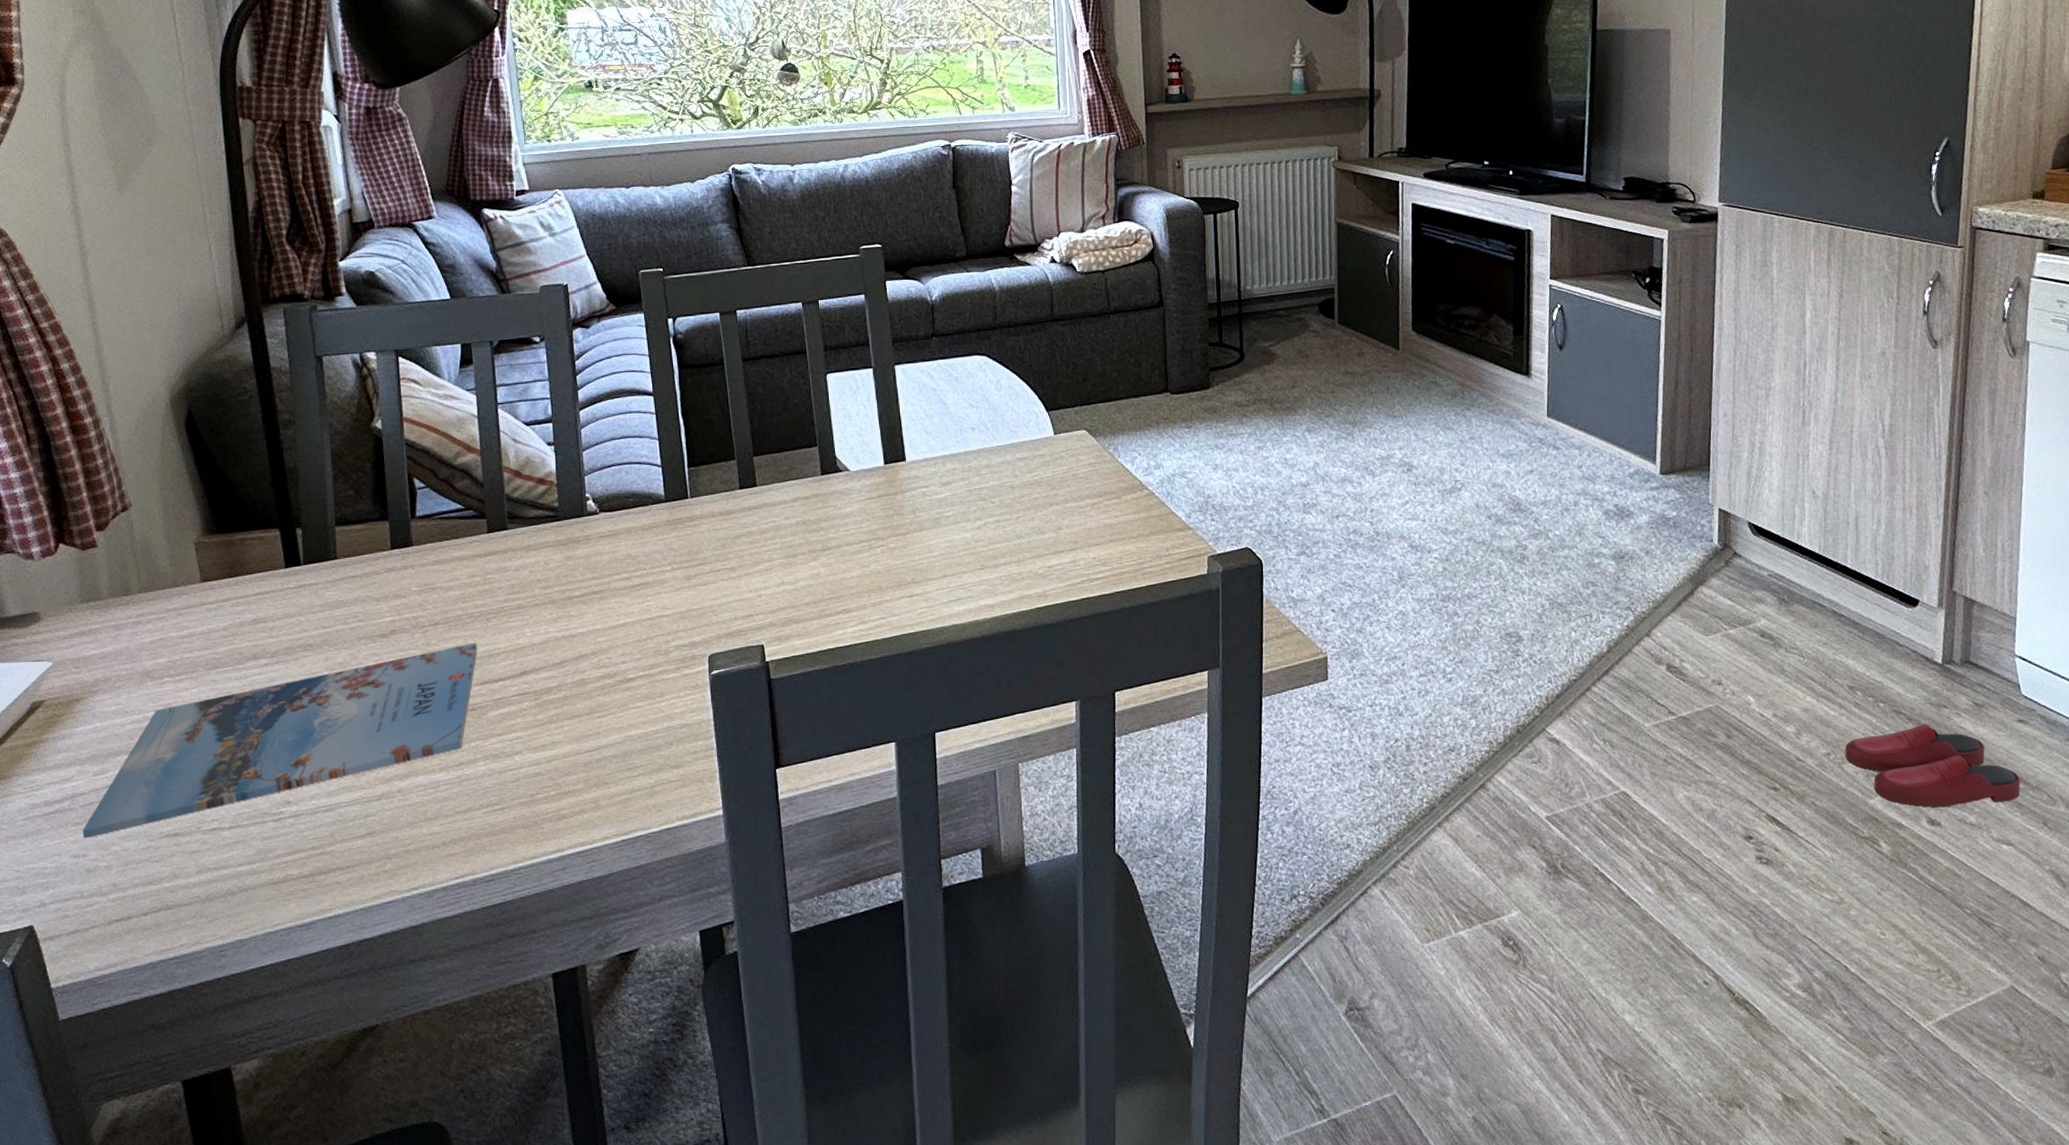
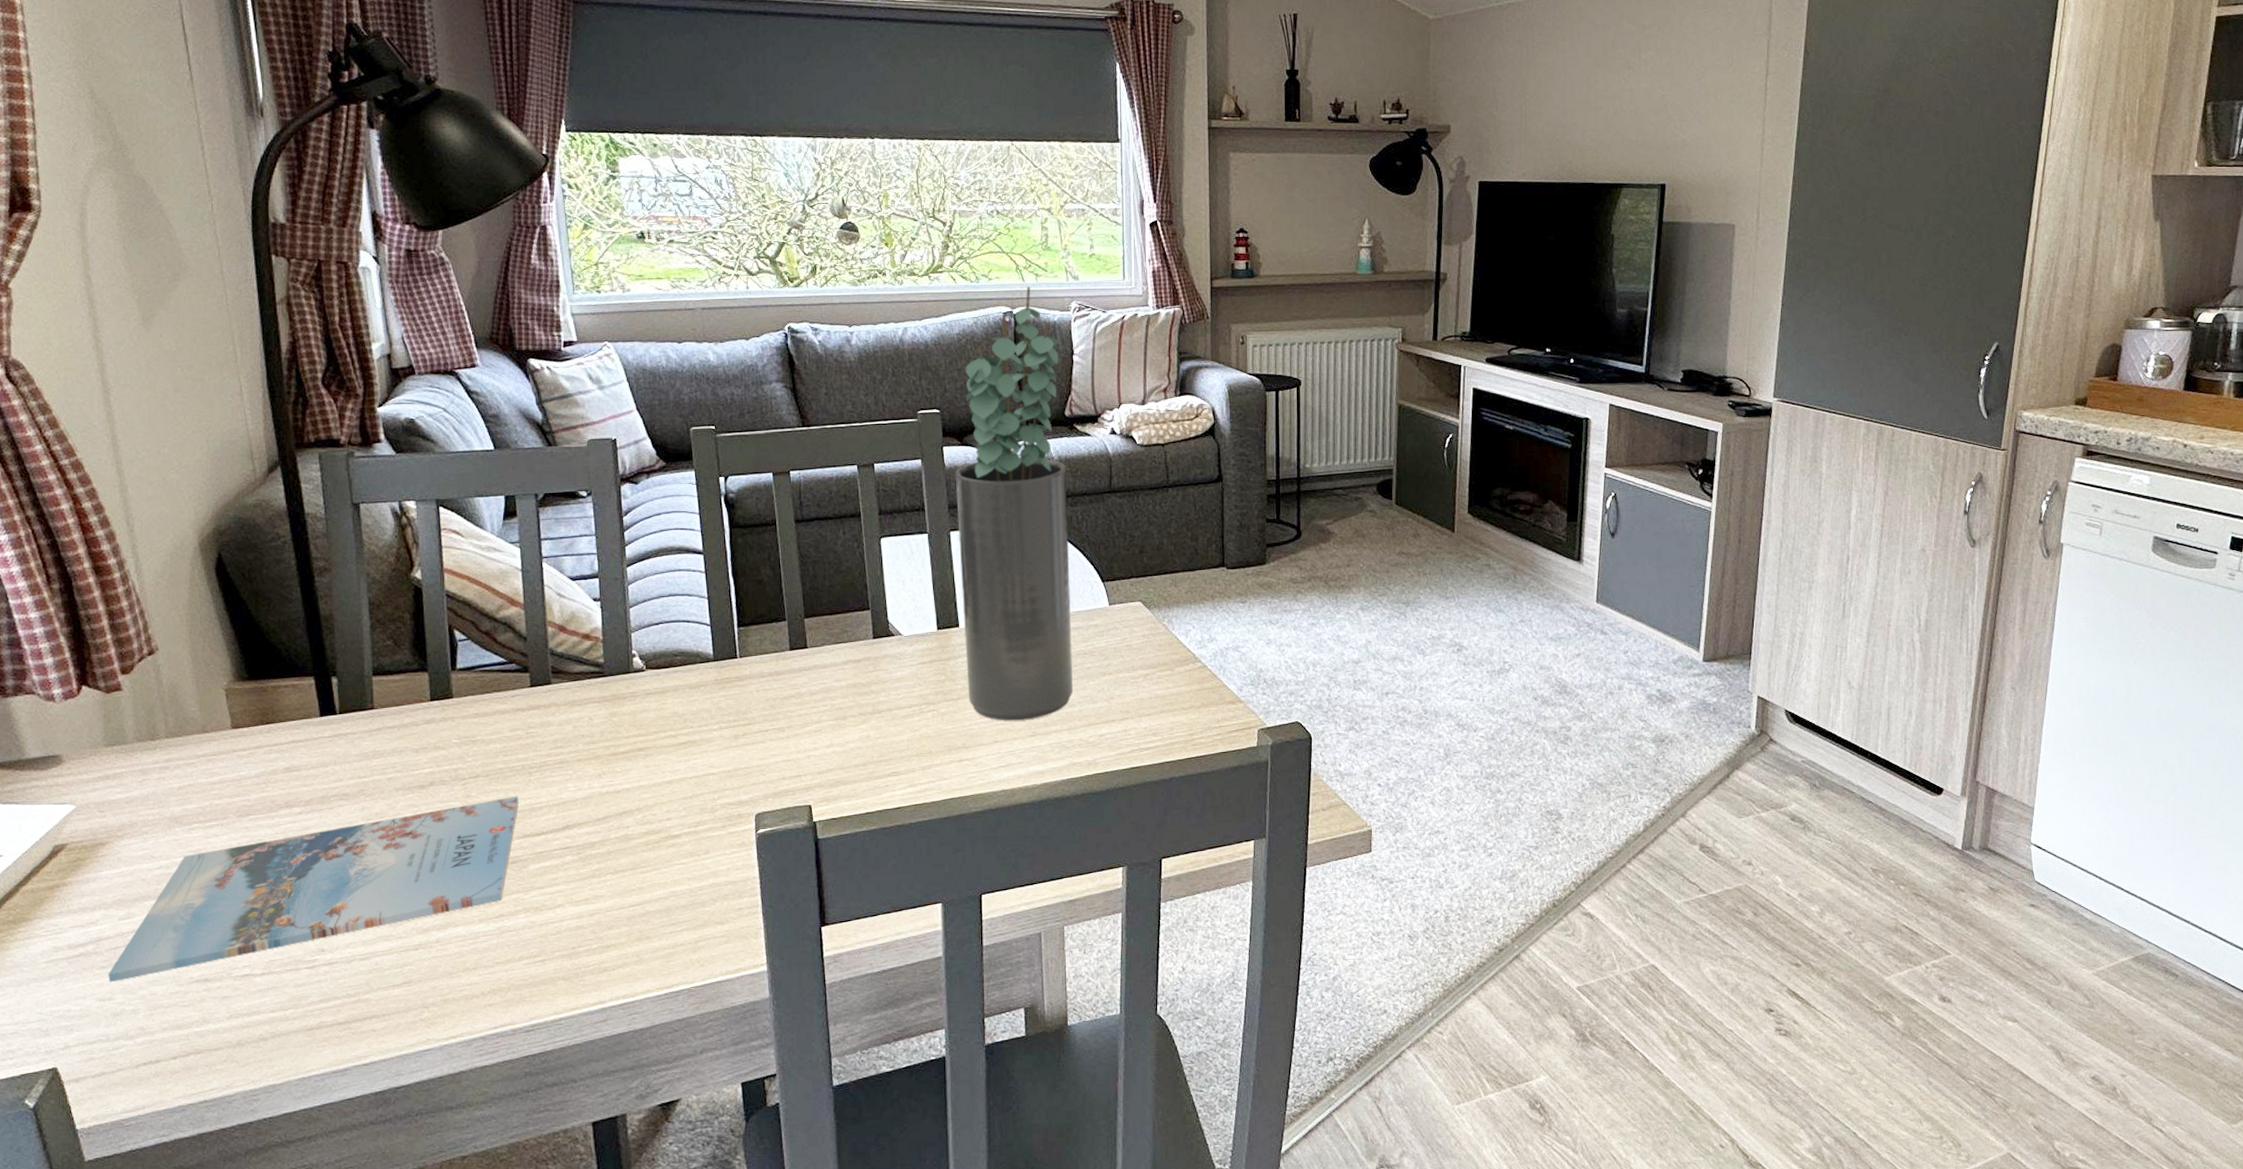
vase: none [898,119,1021,554] -> present [955,286,1073,721]
slippers: present [1845,724,2021,808] -> none [1865,906,2028,986]

